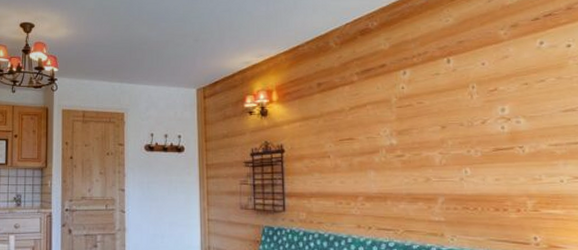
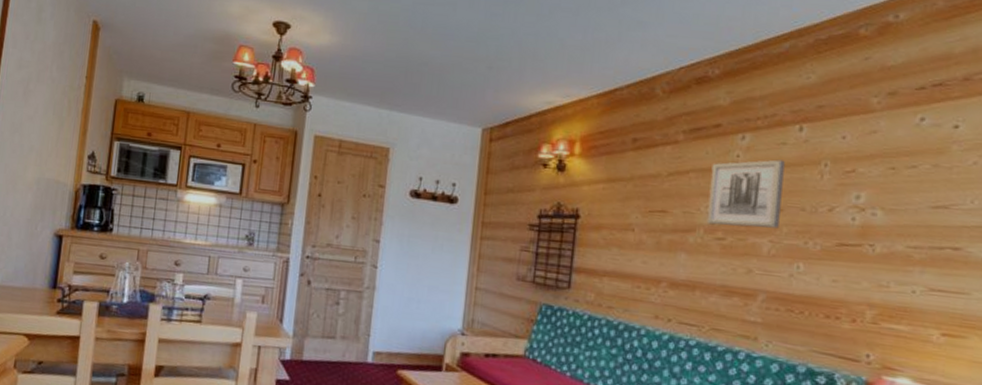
wall art: none [383,87,445,145] -> present [706,159,785,229]

